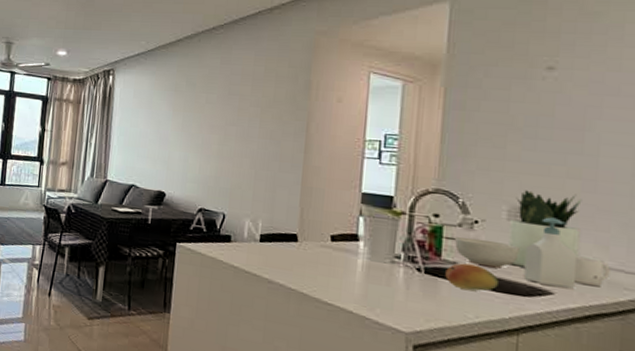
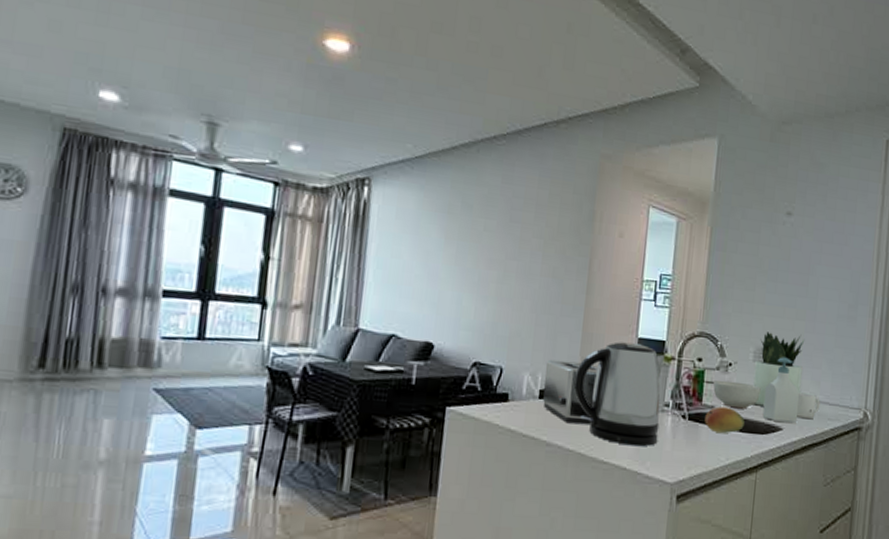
toaster: none [264,209,320,268] -> present [543,359,599,425]
kettle: none [294,195,393,294] -> present [573,341,665,446]

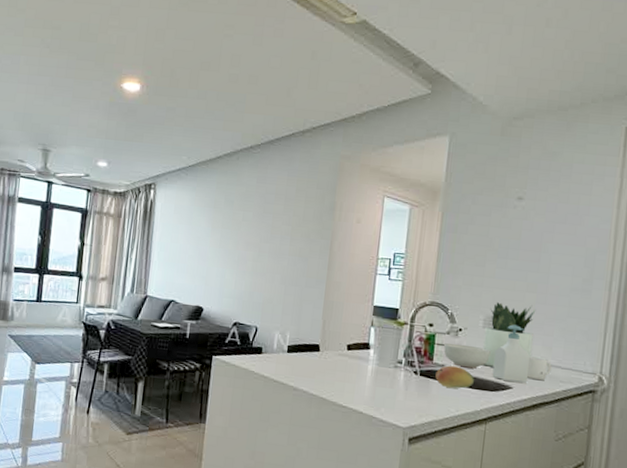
toaster: present [543,359,599,425] -> none [291,321,339,375]
kettle: present [573,341,665,446] -> none [316,308,398,396]

